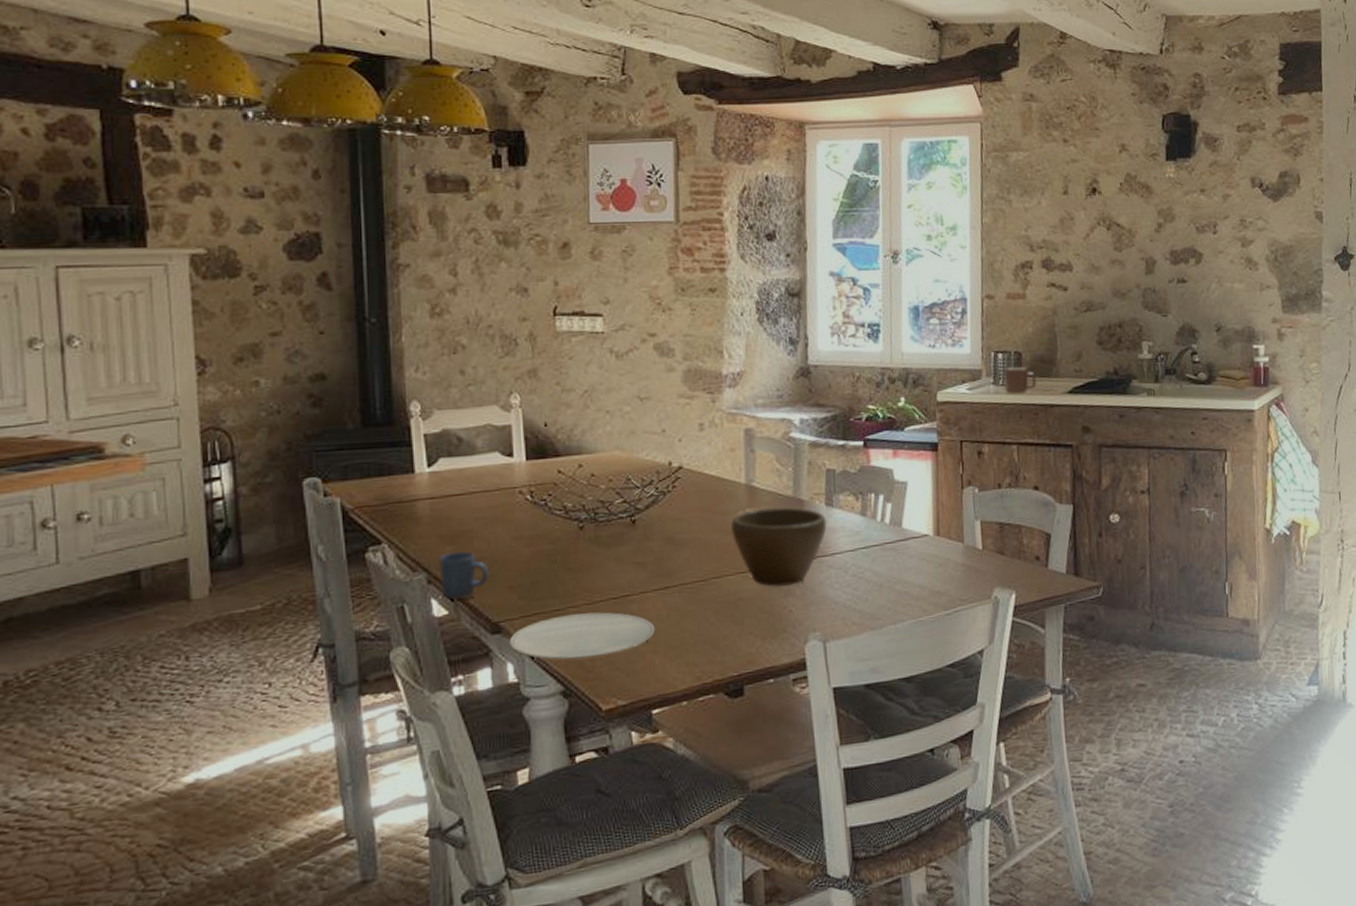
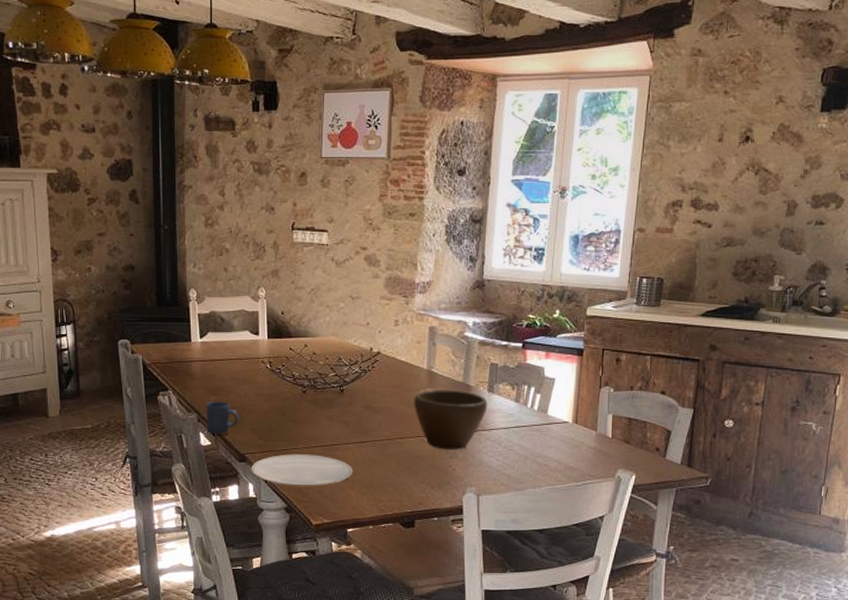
mug: present [1003,366,1037,395] -> none [645,290,674,315]

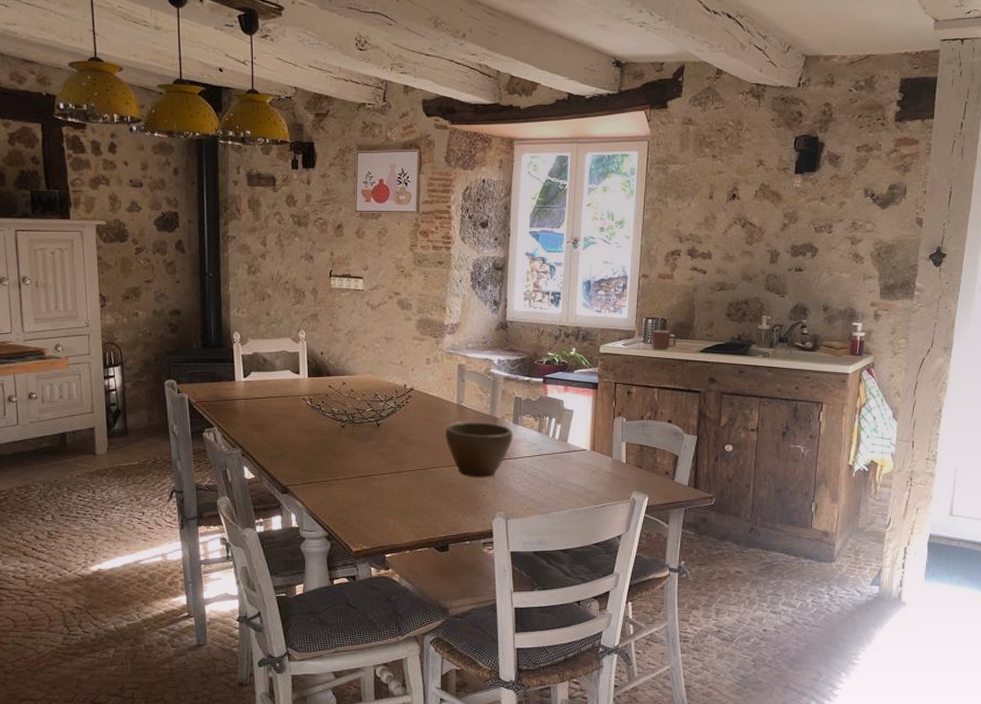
mug: present [205,400,239,435] -> none [249,435,282,469]
plate: present [251,454,353,487] -> none [293,485,390,516]
mug: none [645,290,674,315] -> present [651,329,677,352]

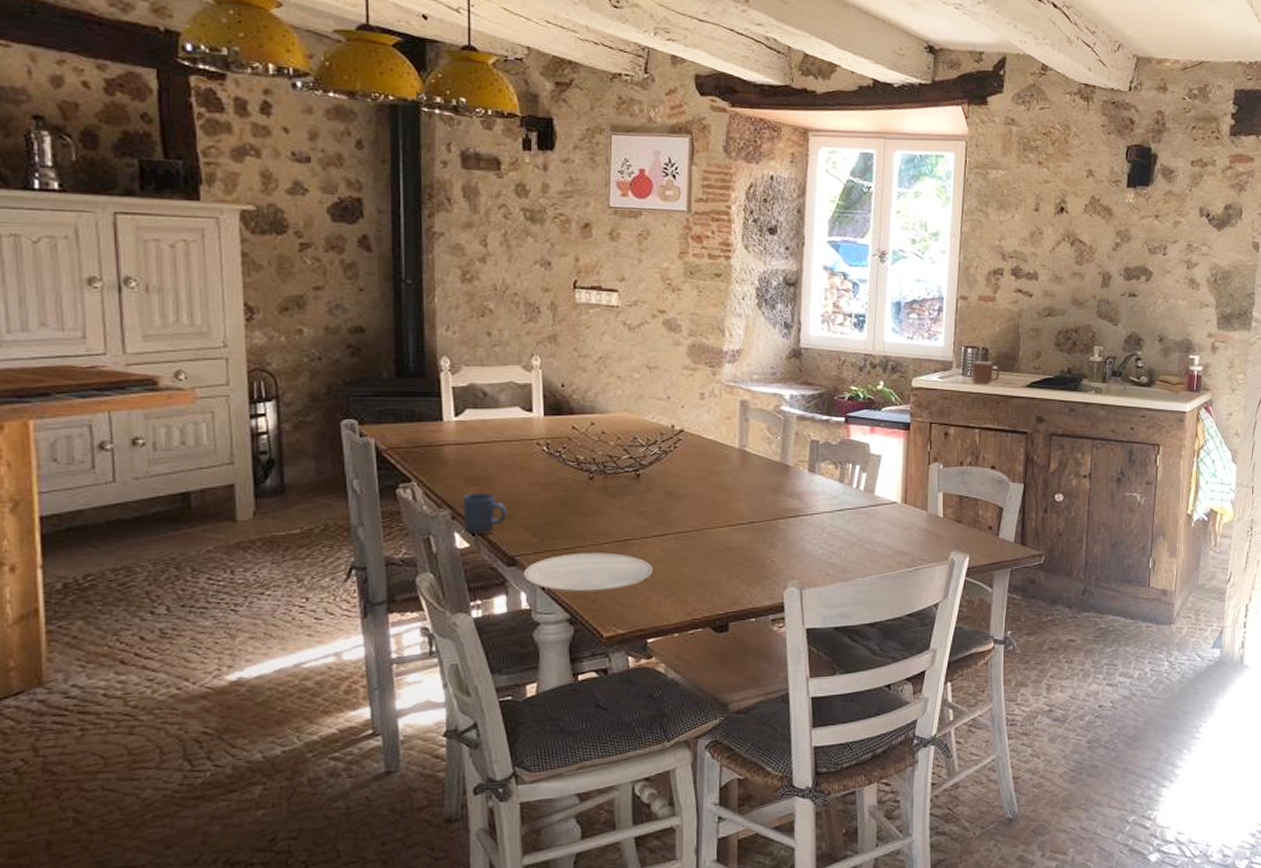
mug: none [249,435,282,469] -> present [462,491,507,535]
plate: none [293,485,390,516] -> present [523,552,653,593]
bowl: present [445,421,513,478] -> none [725,470,809,539]

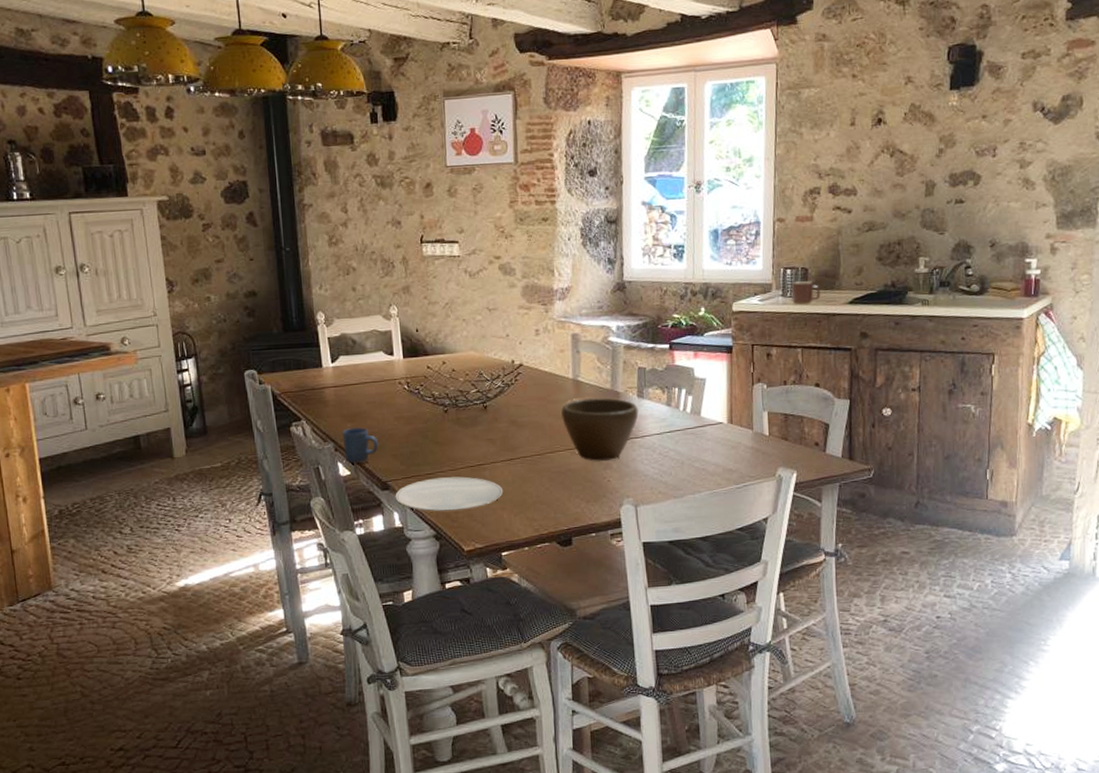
bowl: none [725,470,809,539] -> present [561,397,639,461]

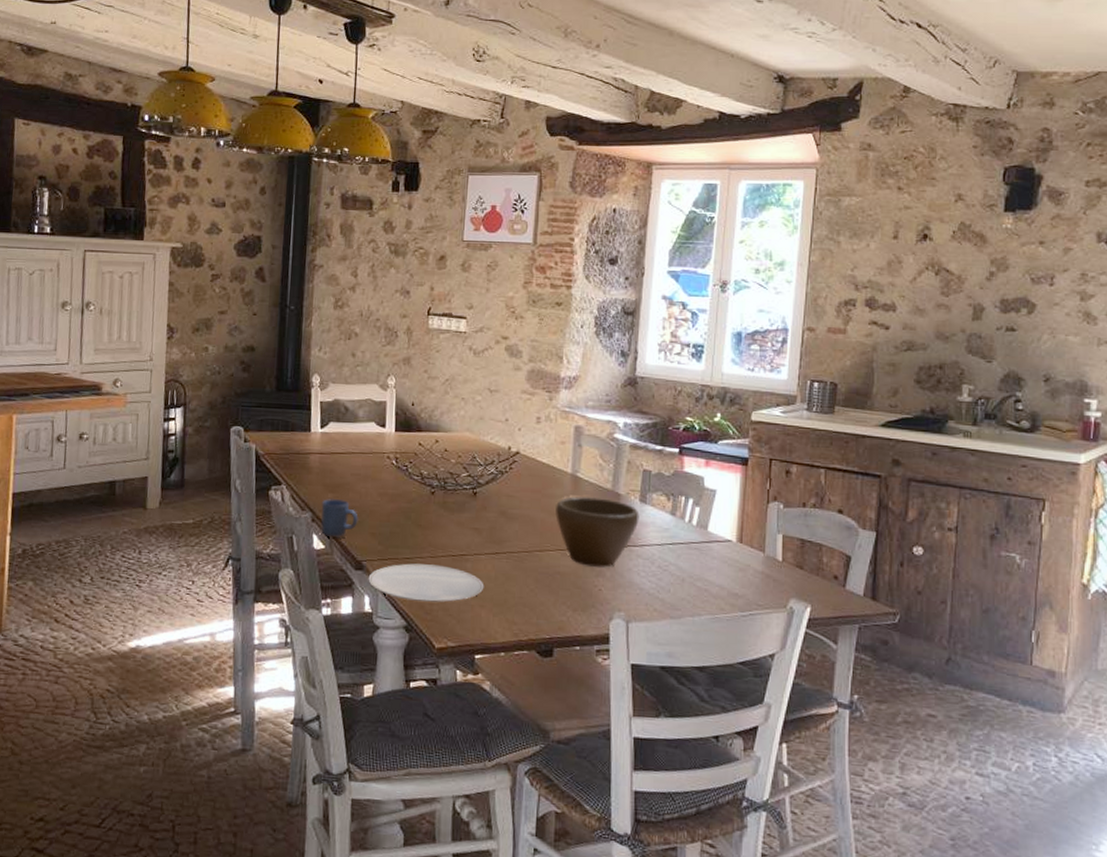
mug: present [791,280,821,306] -> none [817,395,850,423]

